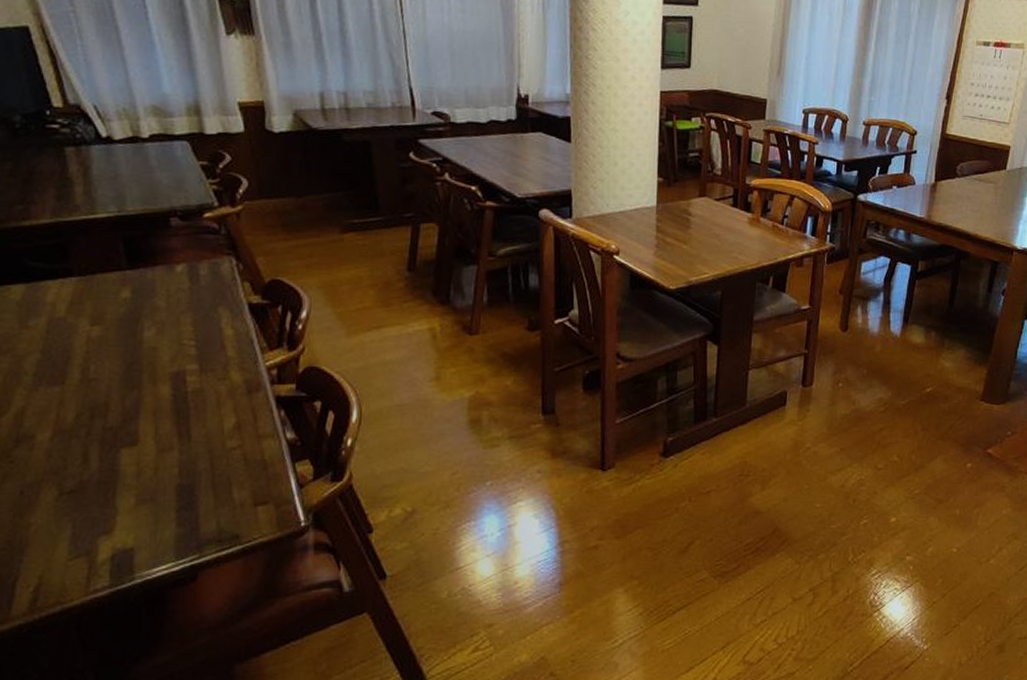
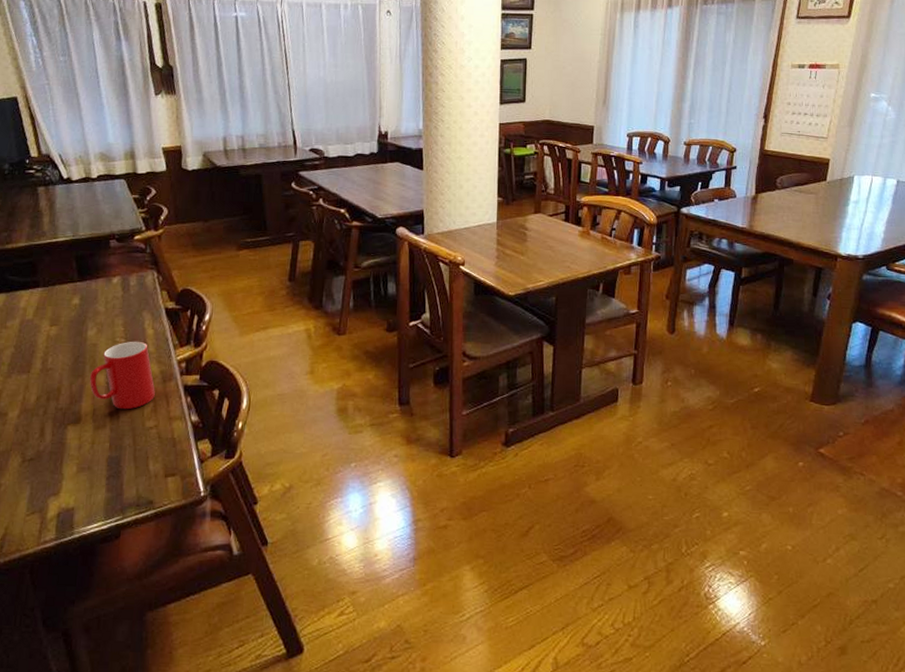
cup: none [148,343,238,428] -> present [89,341,155,410]

